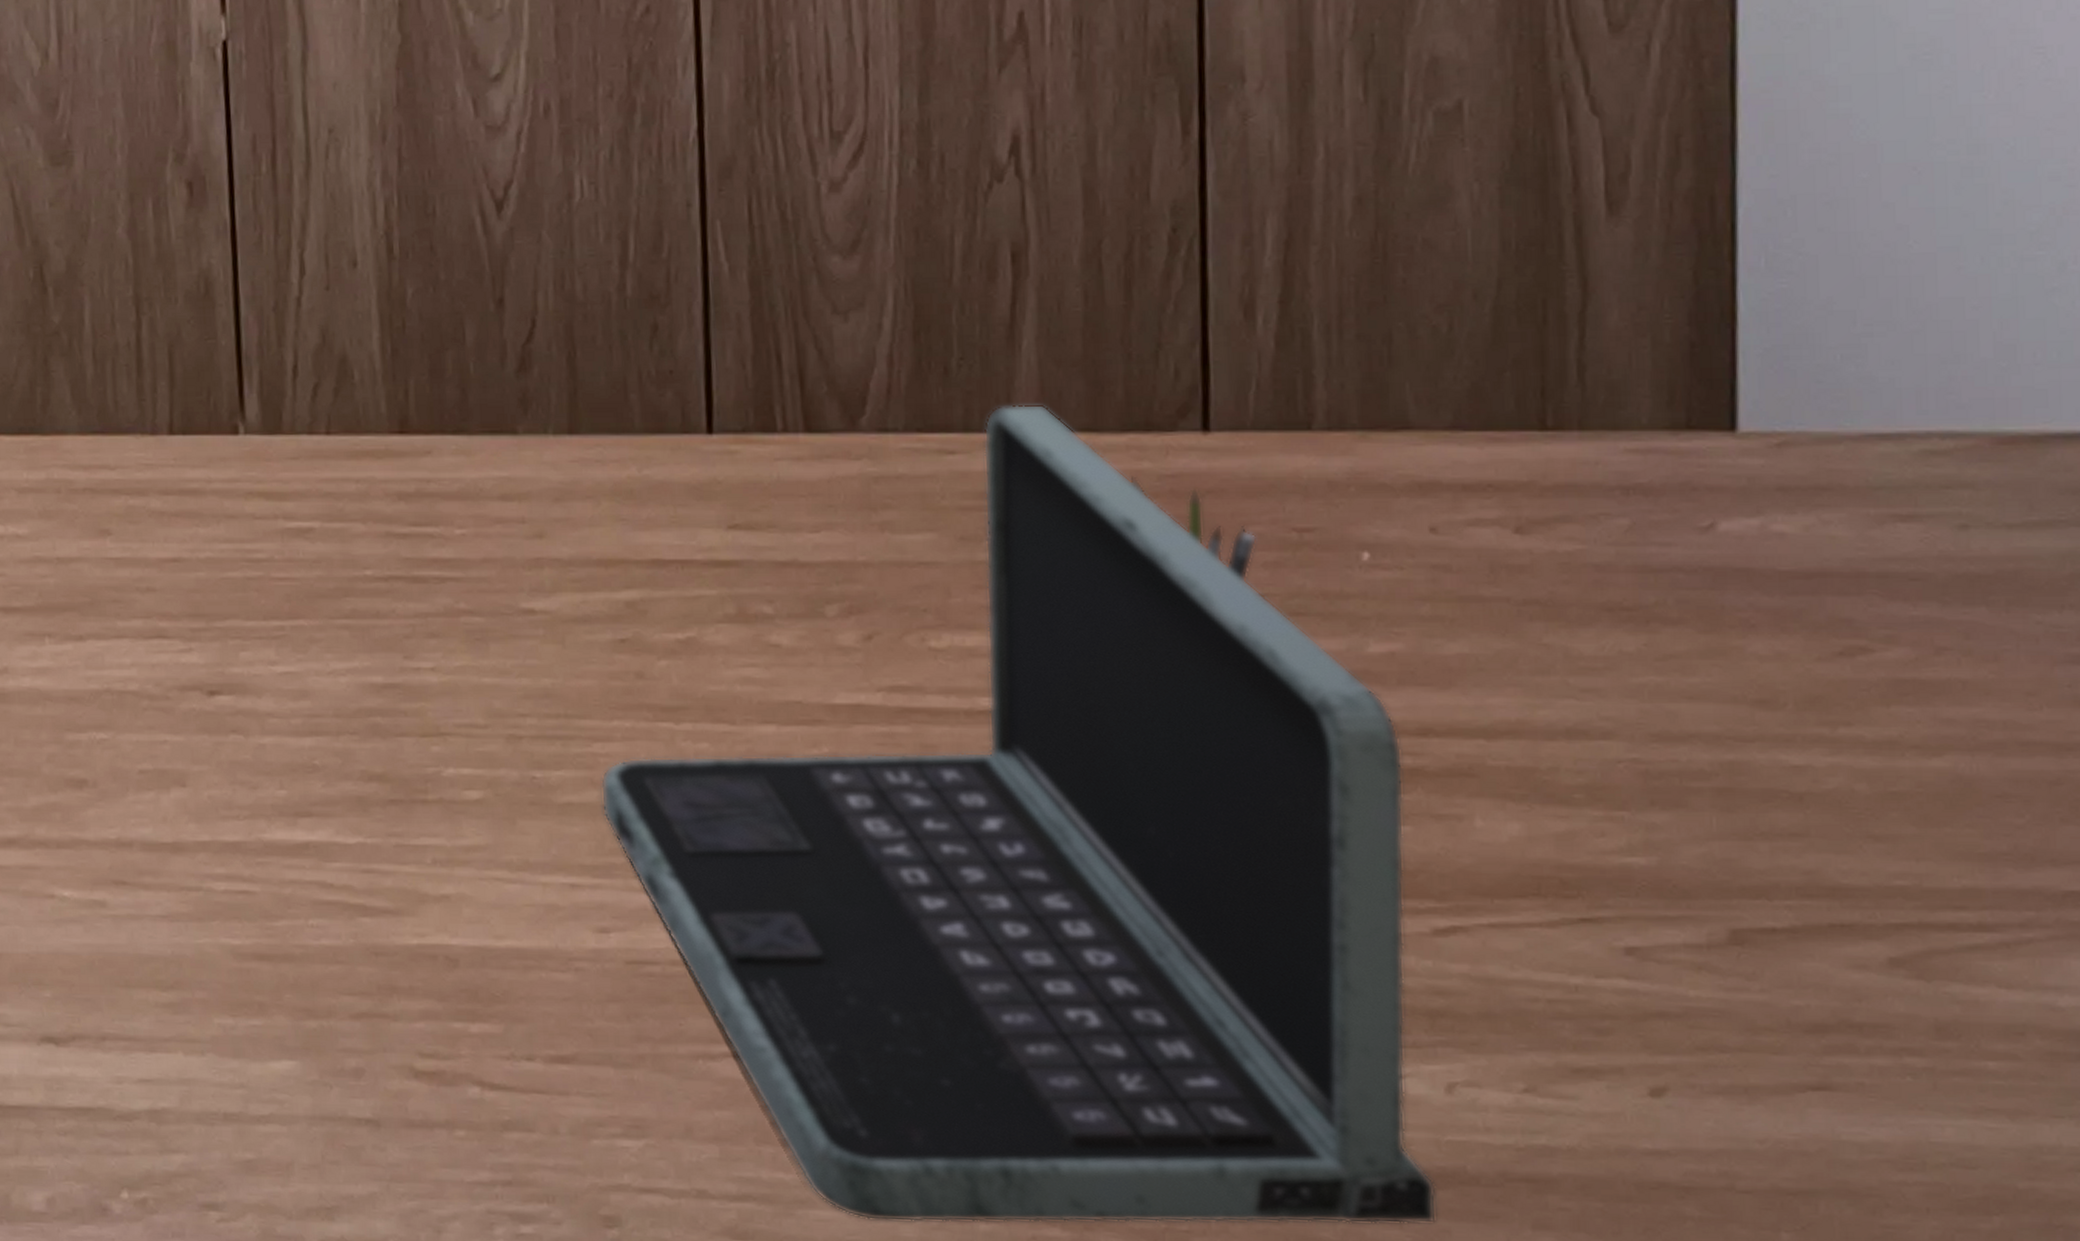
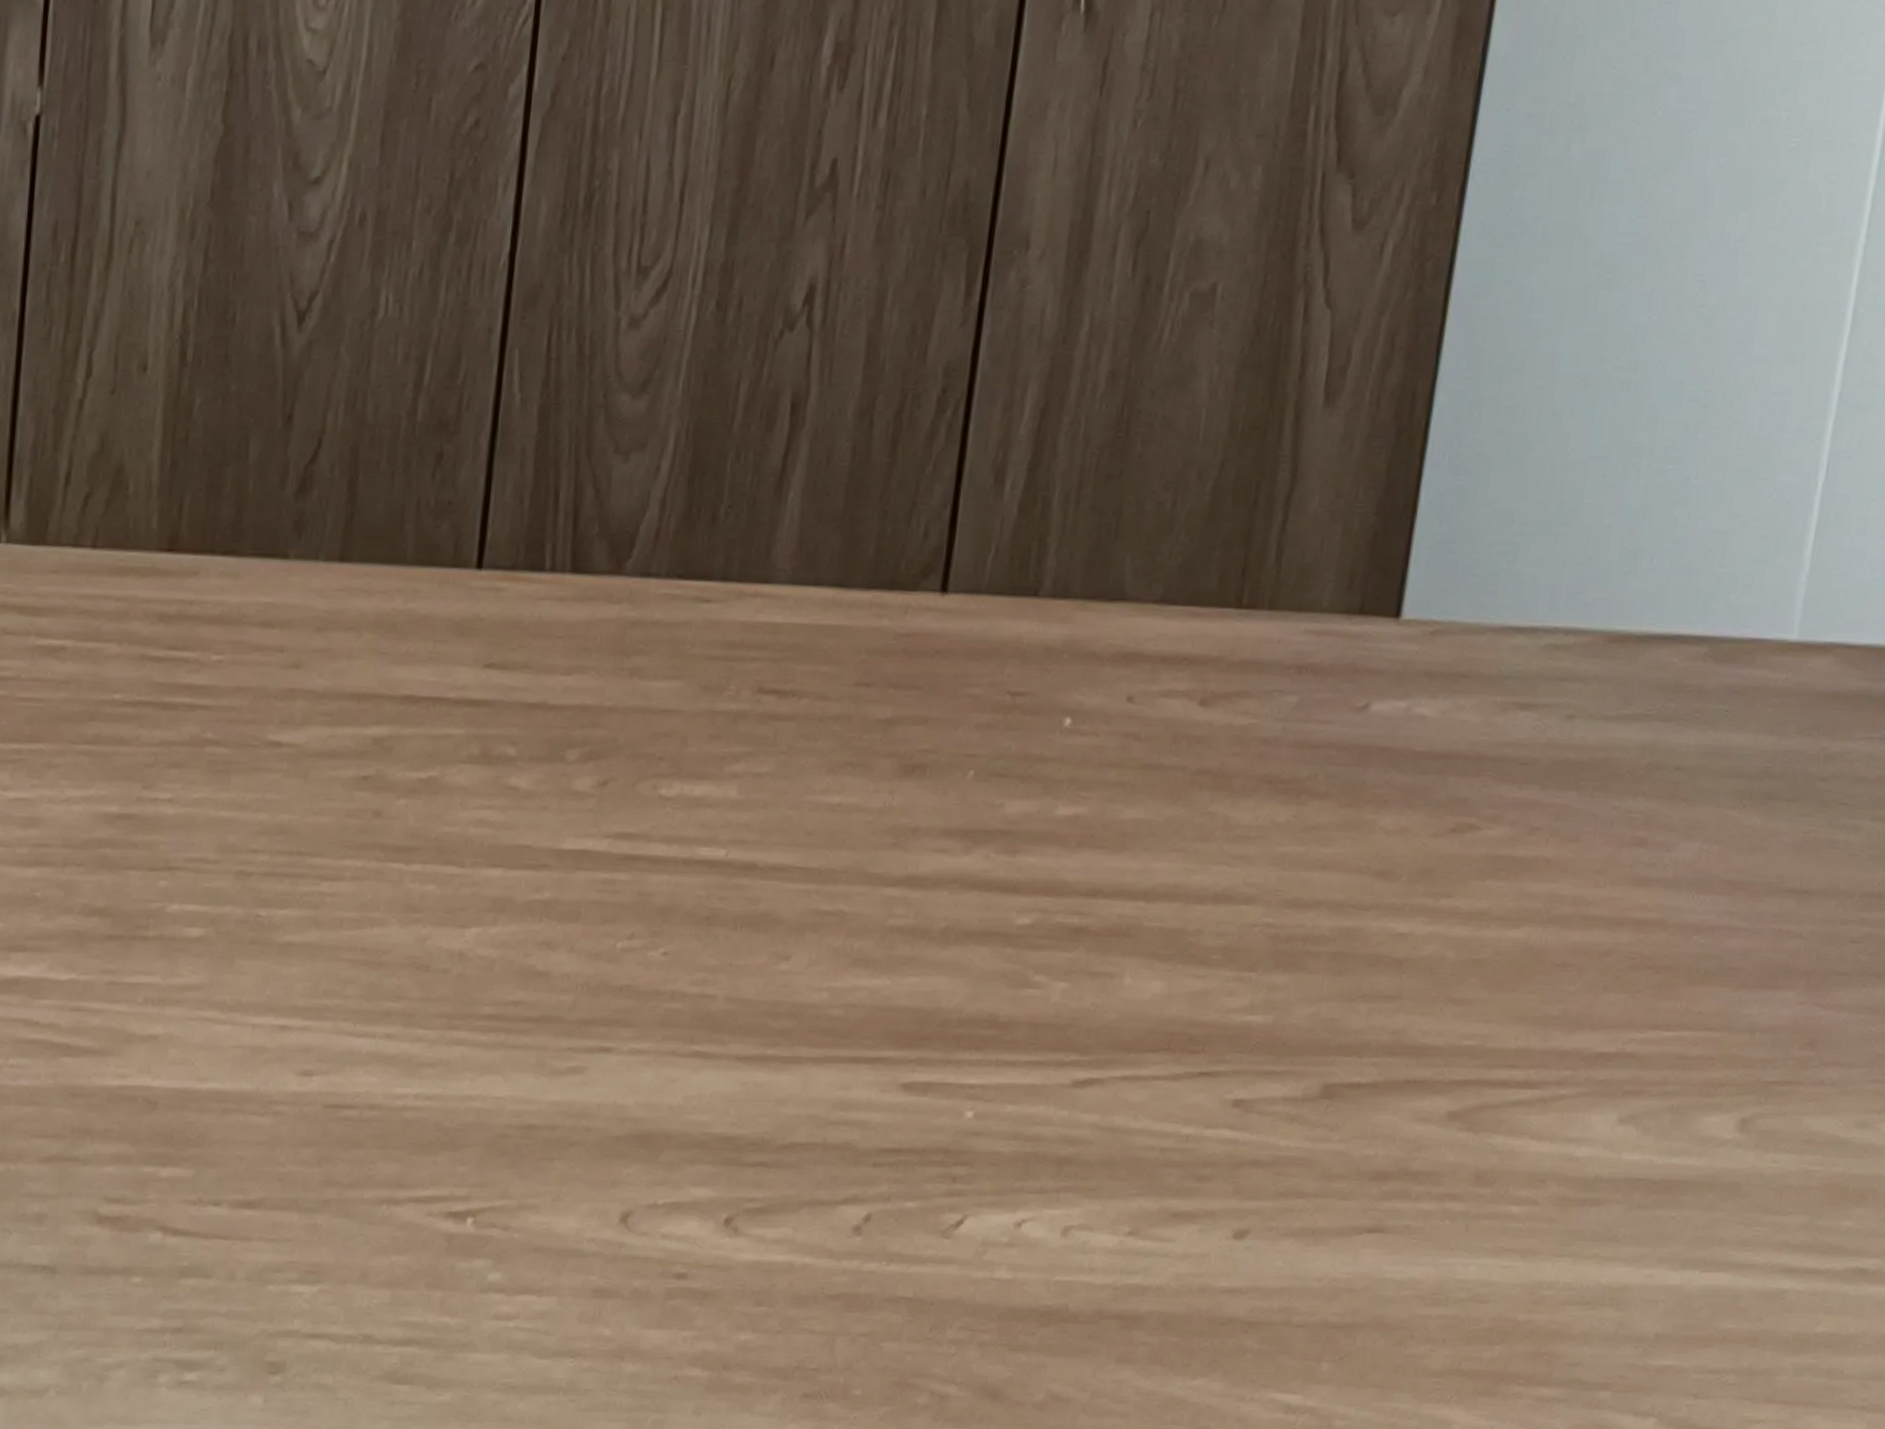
laptop: present [600,404,1437,1225] -> none [321,556,1072,1364]
pencil box: present [1130,476,1258,581] -> none [868,633,975,741]

